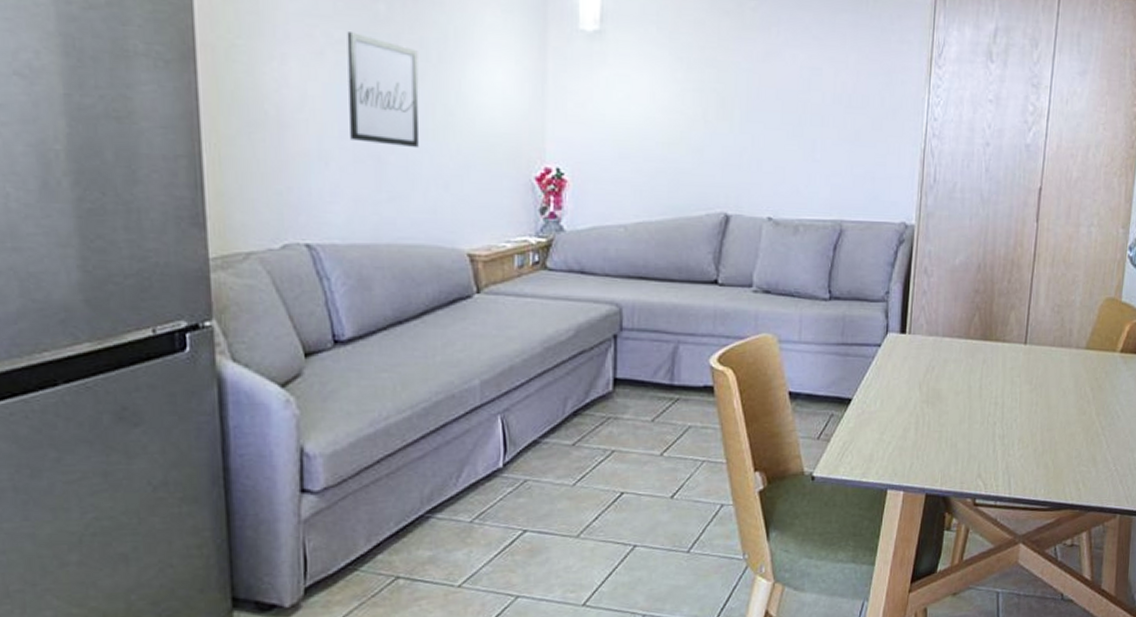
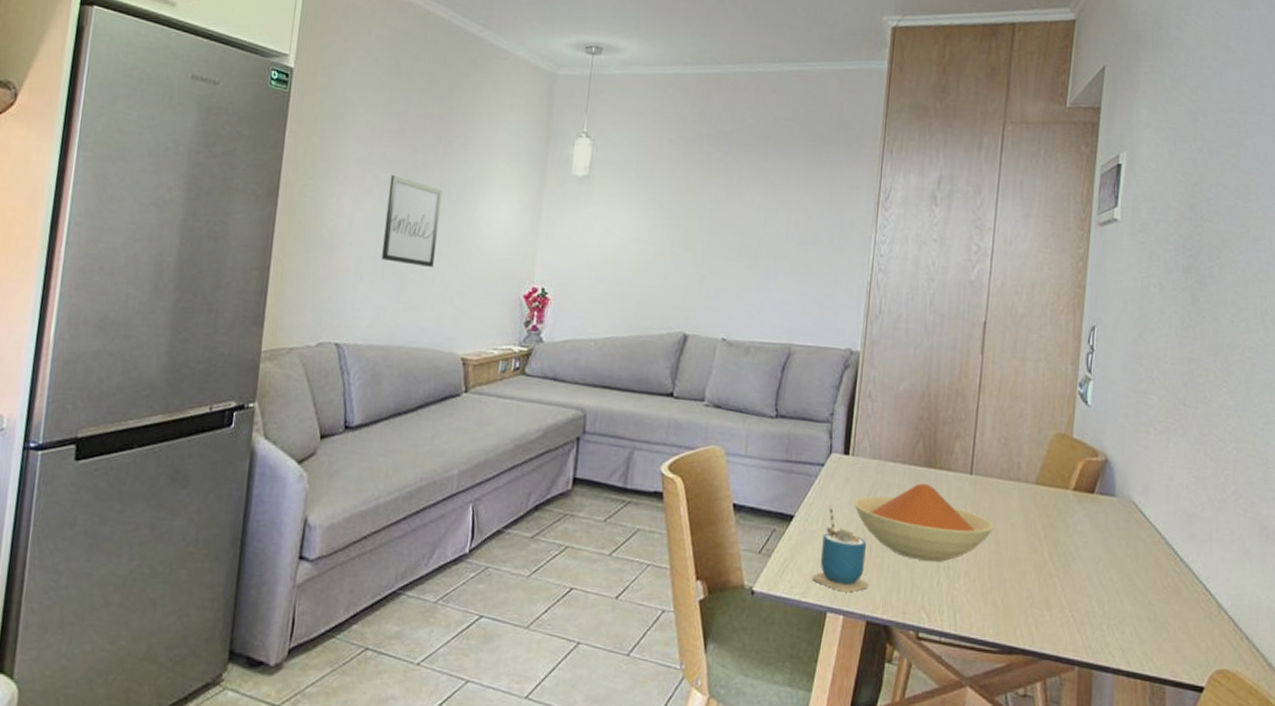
cup: none [872,386,928,469] -> present [812,506,869,593]
bowl: none [912,357,1047,431] -> present [854,483,994,562]

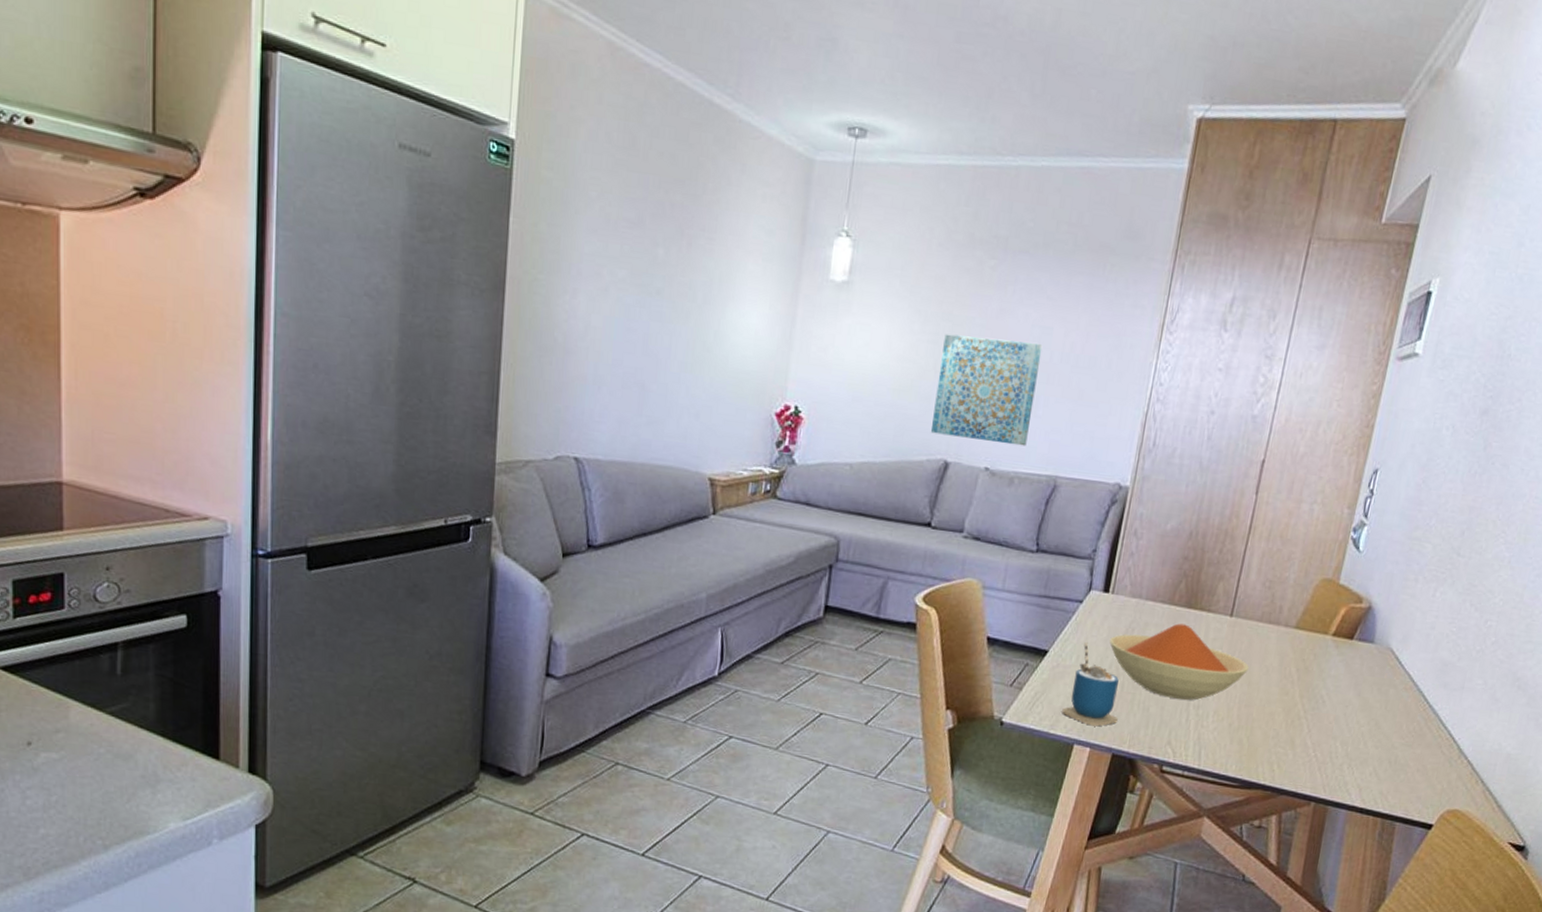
wall art: present [382,175,442,268] -> none [621,272,687,379]
wall art: none [669,218,769,317] -> present [930,333,1043,447]

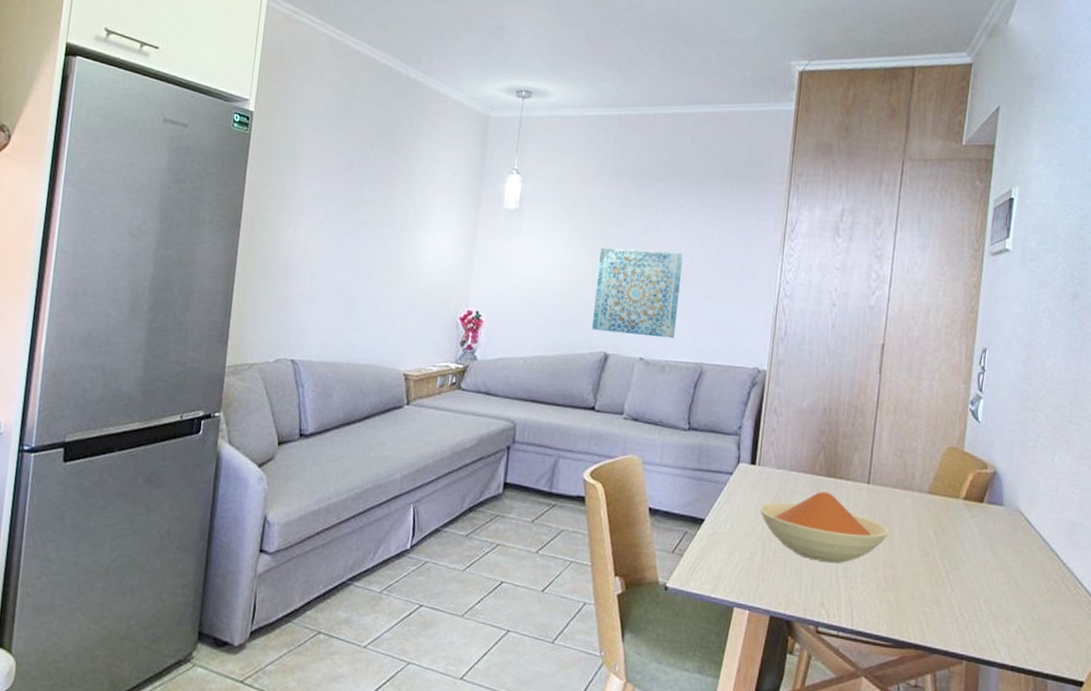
cup: present [1062,642,1119,727] -> none [720,511,773,590]

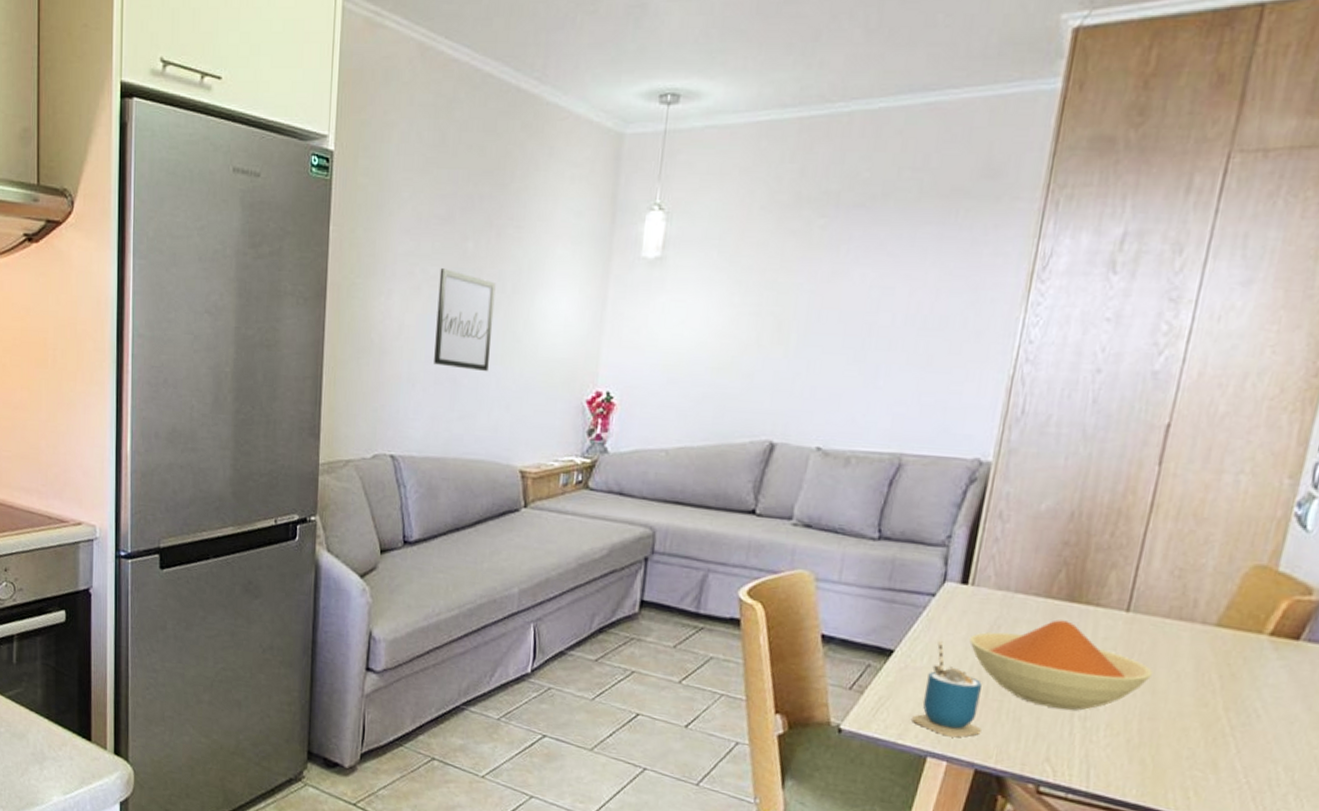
wall art: none [332,208,387,293] -> present [434,268,496,372]
wall art: present [591,247,684,339] -> none [753,304,883,422]
cup: none [720,511,773,590] -> present [911,641,982,738]

